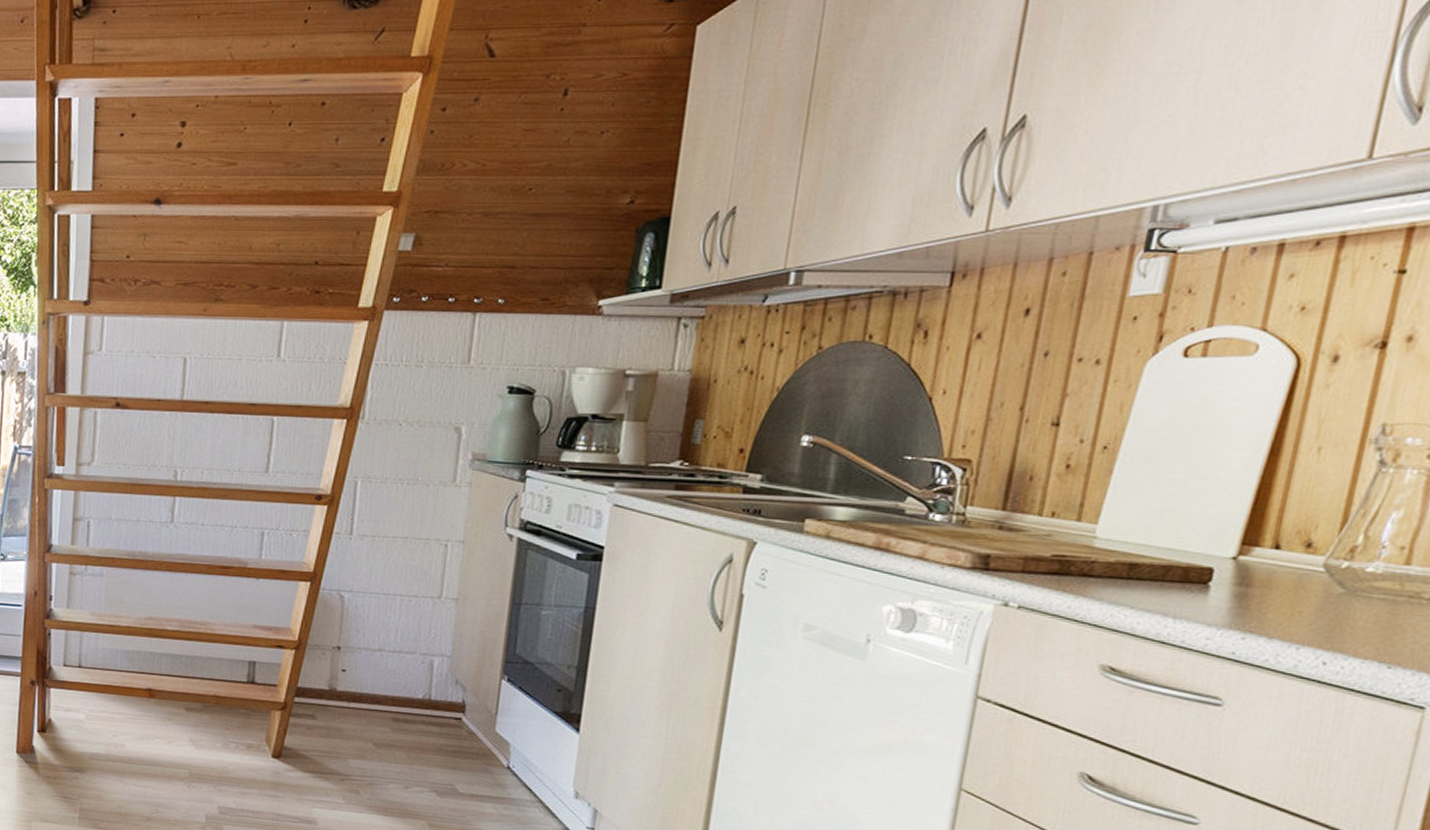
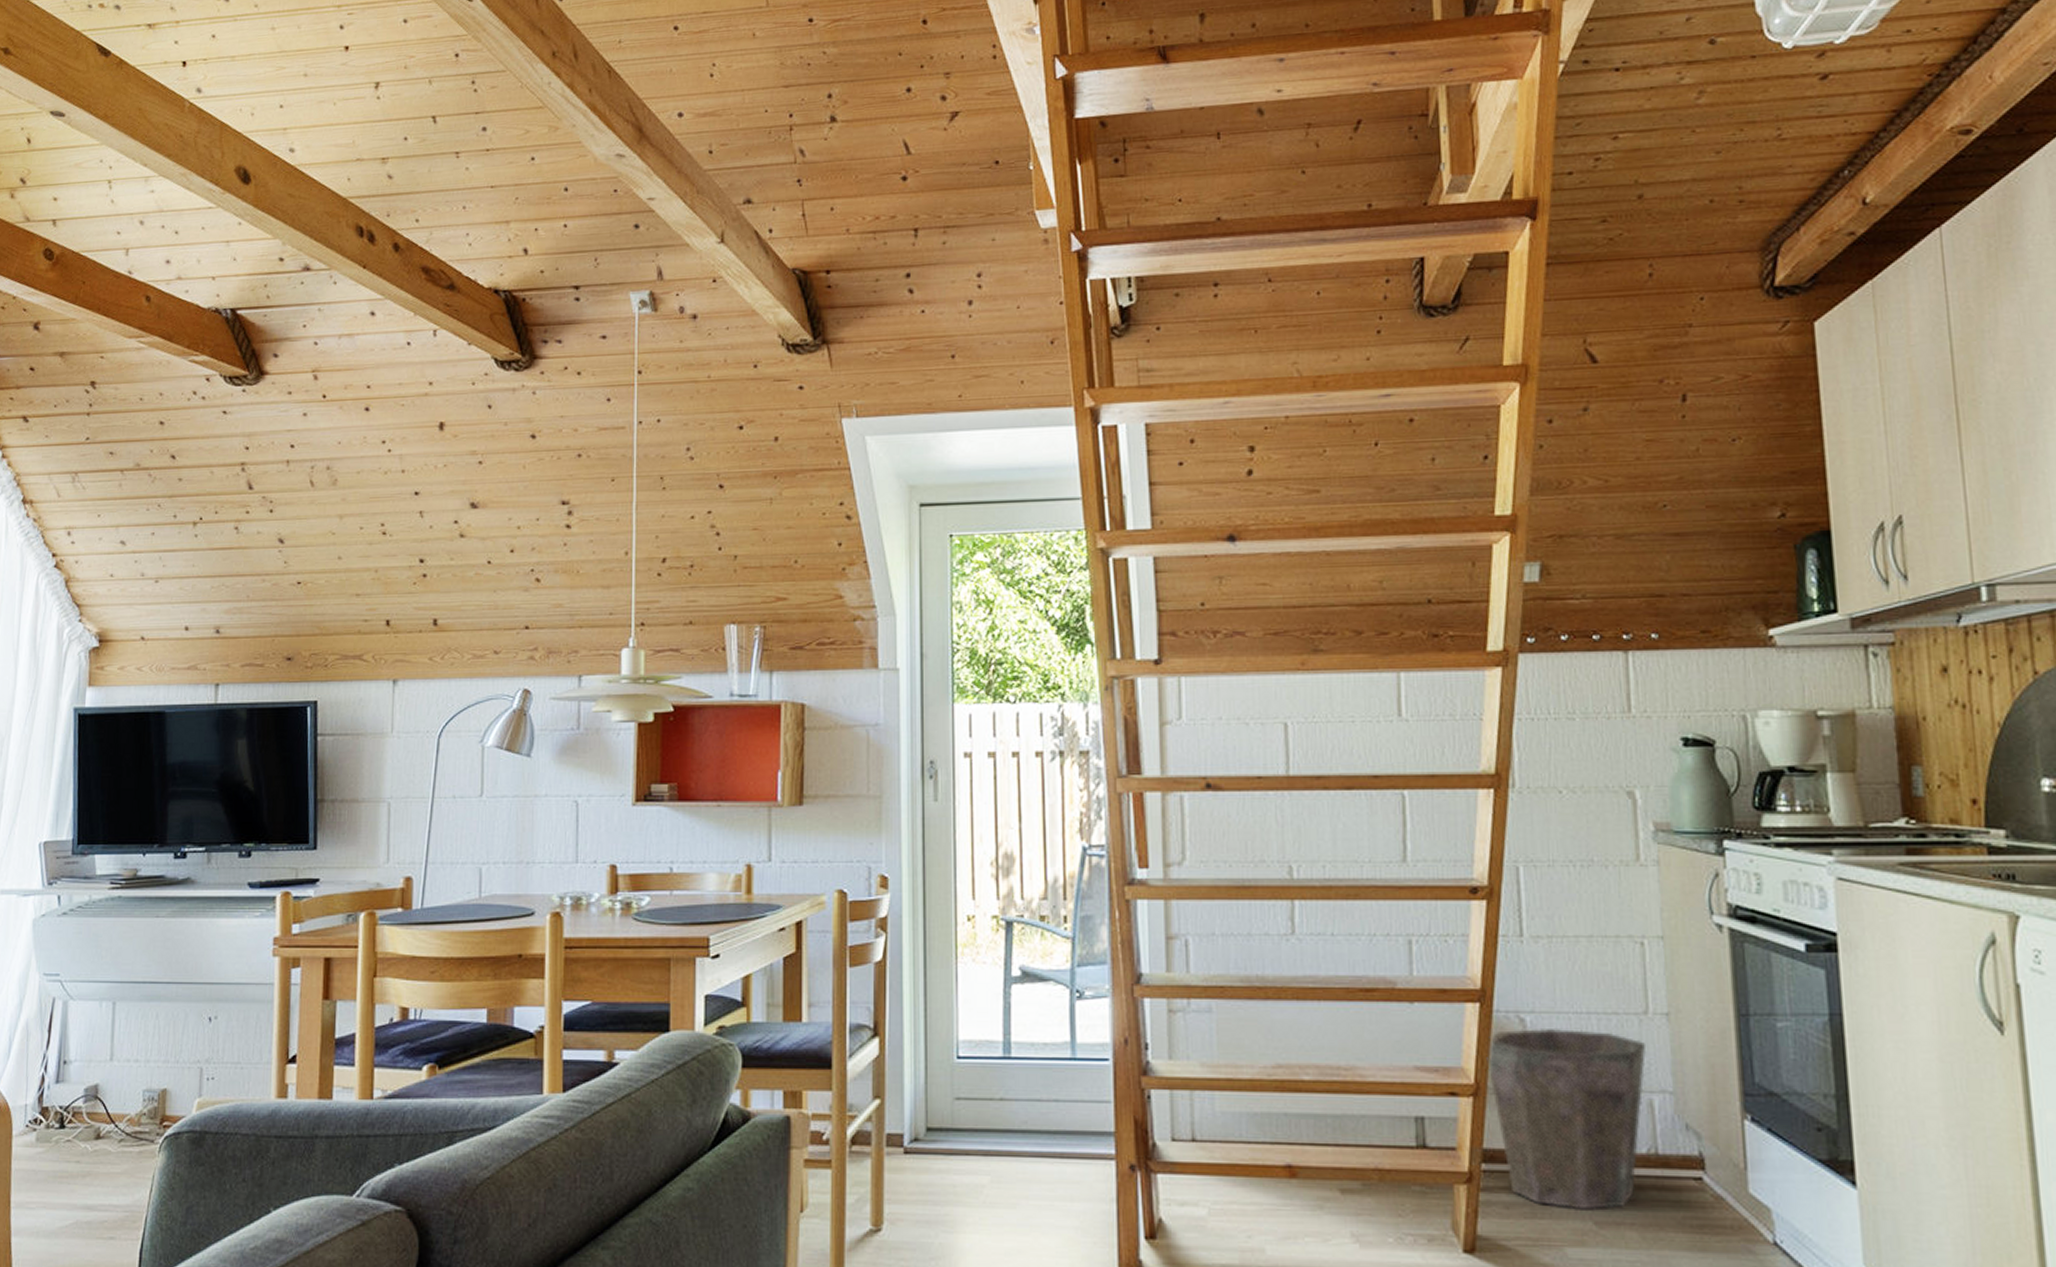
waste bin: none [309,603,435,736] -> present [1486,1027,1646,1211]

